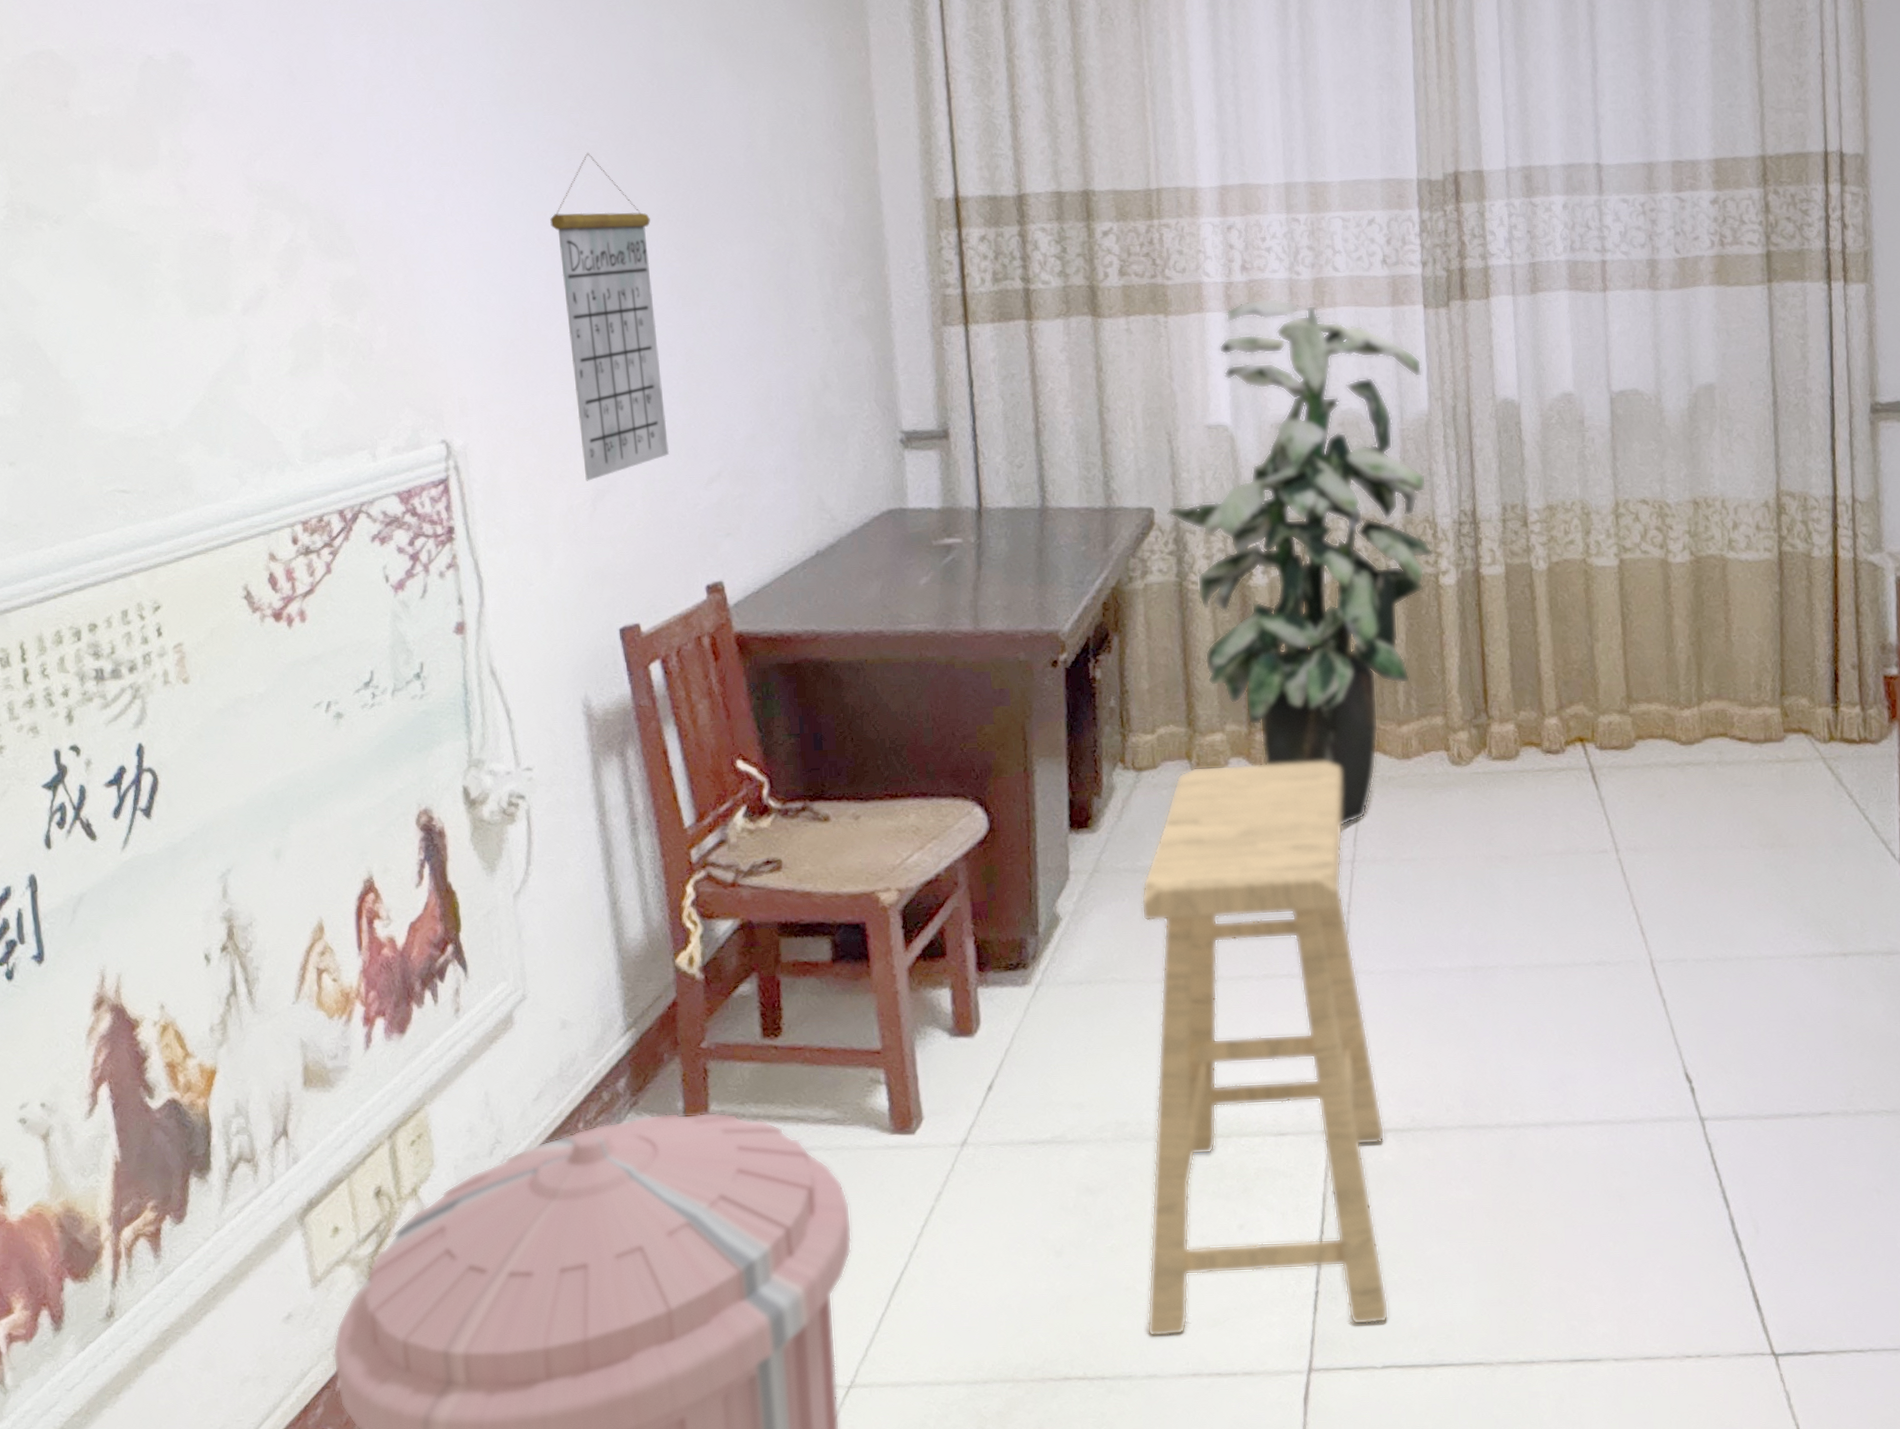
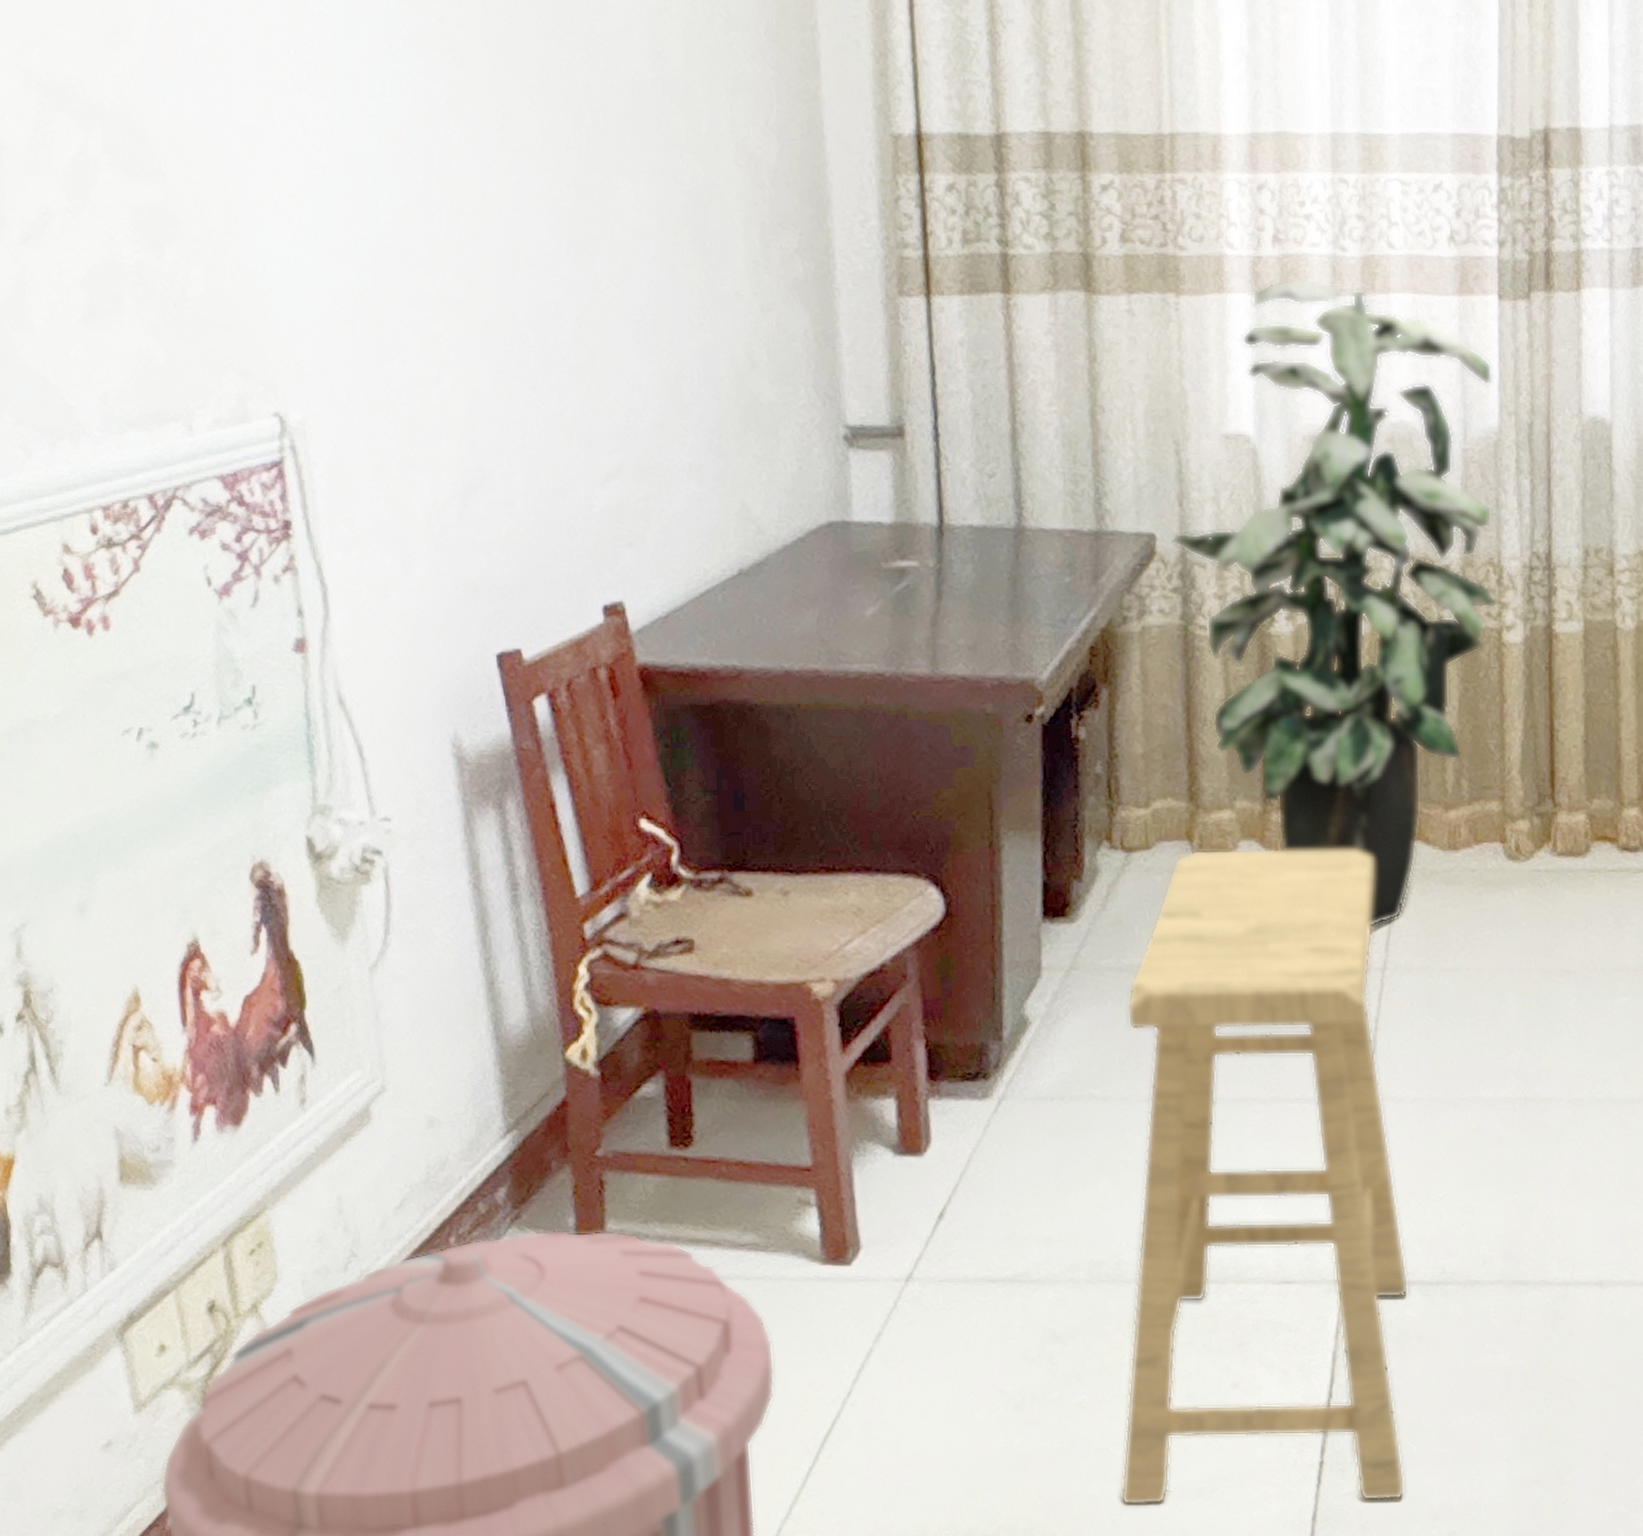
calendar: present [550,152,670,481] -> none [407,55,558,472]

